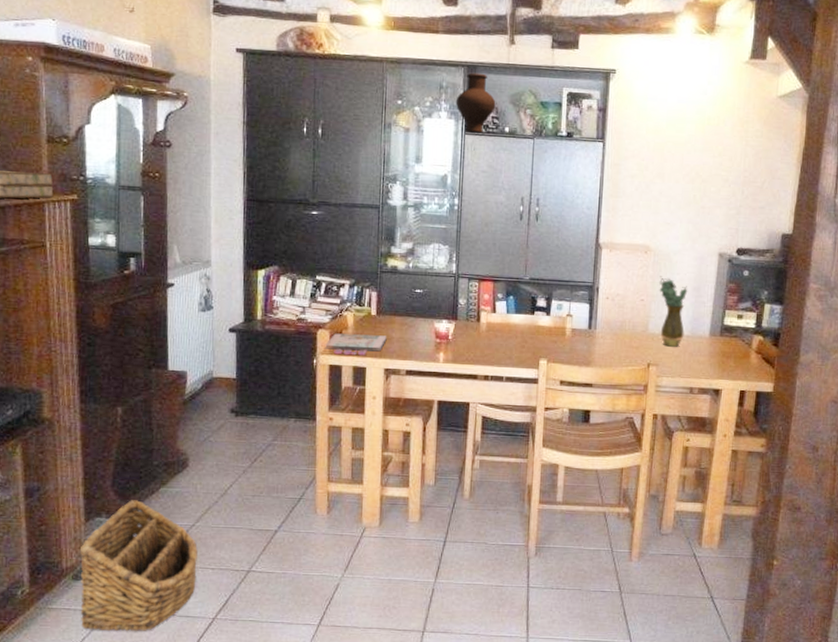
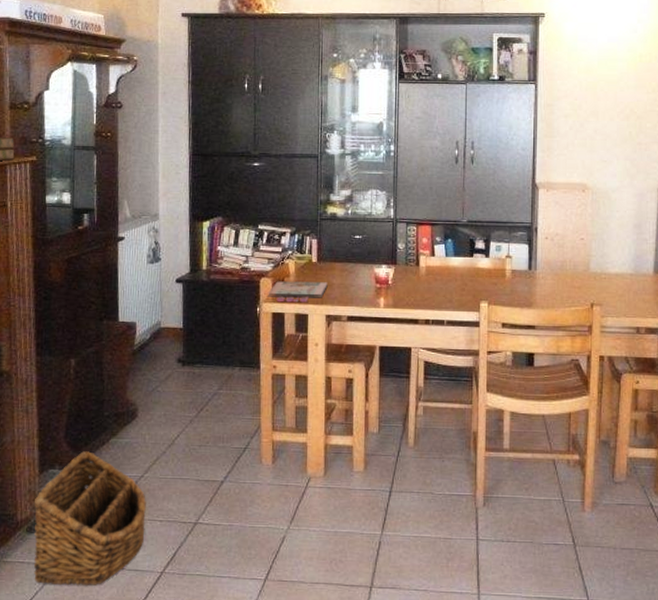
vase: present [455,72,496,133] -> none [389,24,428,81]
vase: present [659,276,688,347] -> none [599,214,629,286]

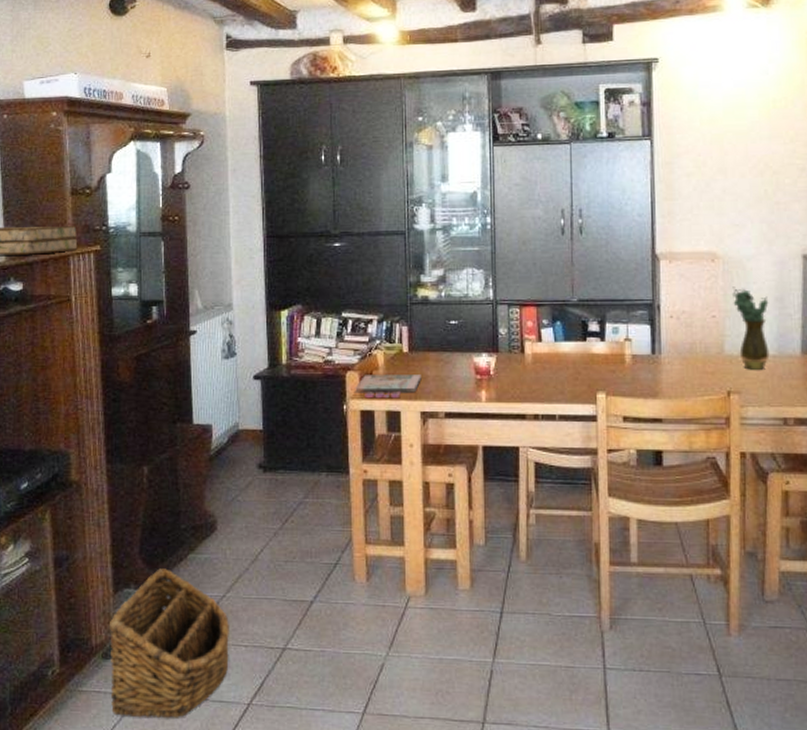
vase: none [599,214,629,286] -> present [732,287,770,370]

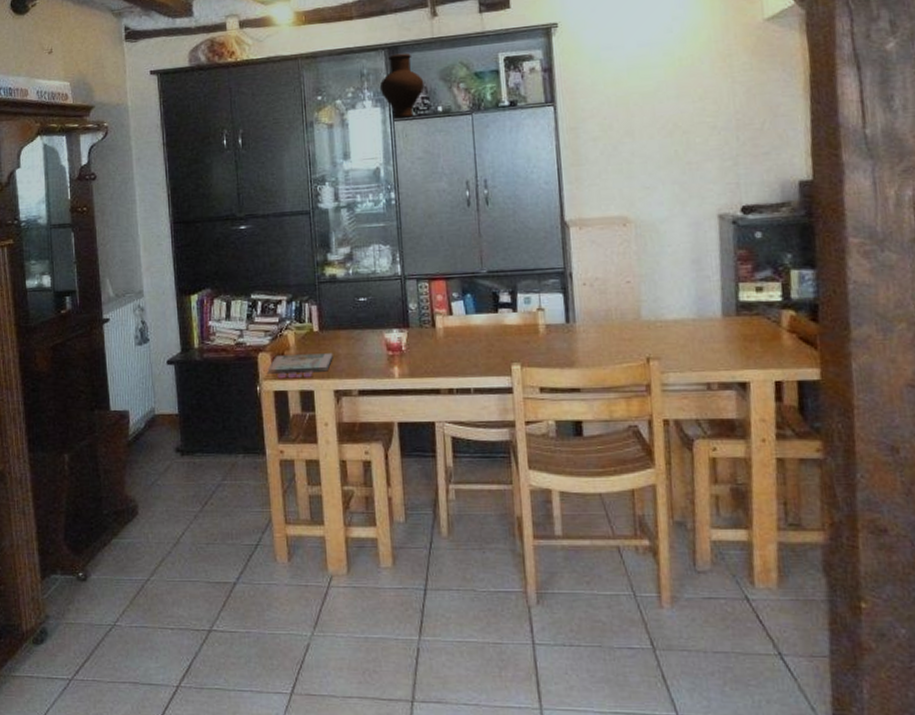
basket: present [110,568,229,719] -> none [39,554,156,703]
vase: none [480,78,525,144] -> present [379,53,425,119]
vase: present [732,287,770,370] -> none [646,250,689,335]

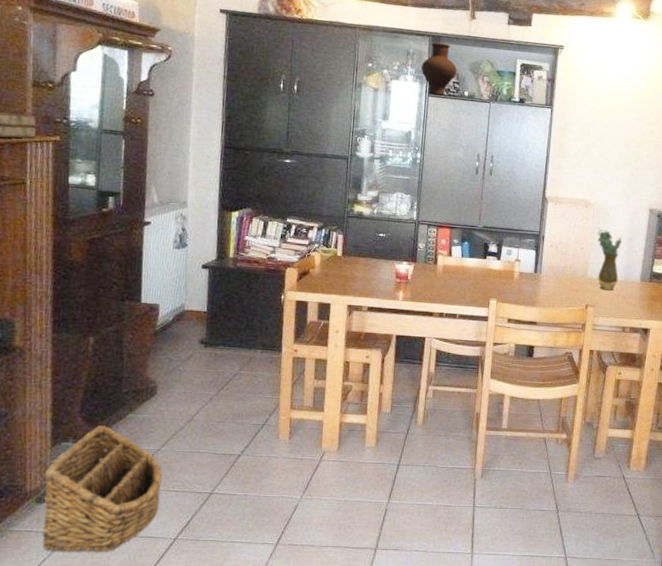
basket: none [39,554,156,703] -> present [42,425,162,553]
magazine: present [267,353,333,379] -> none [293,272,351,293]
vase: none [646,250,689,335] -> present [597,227,622,291]

